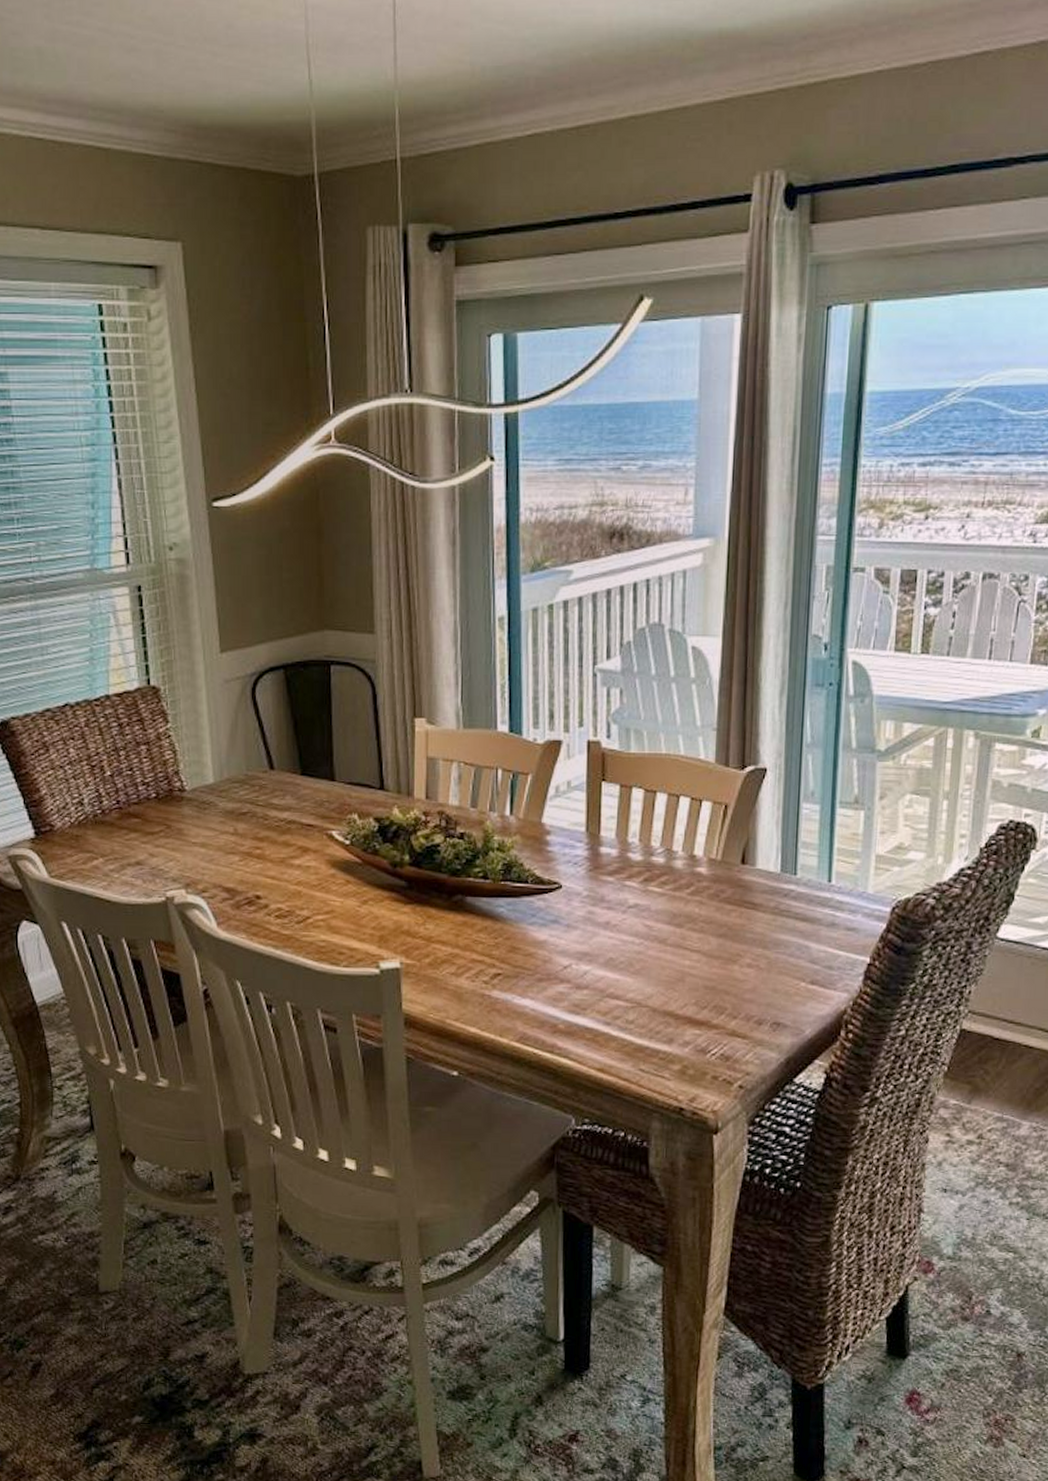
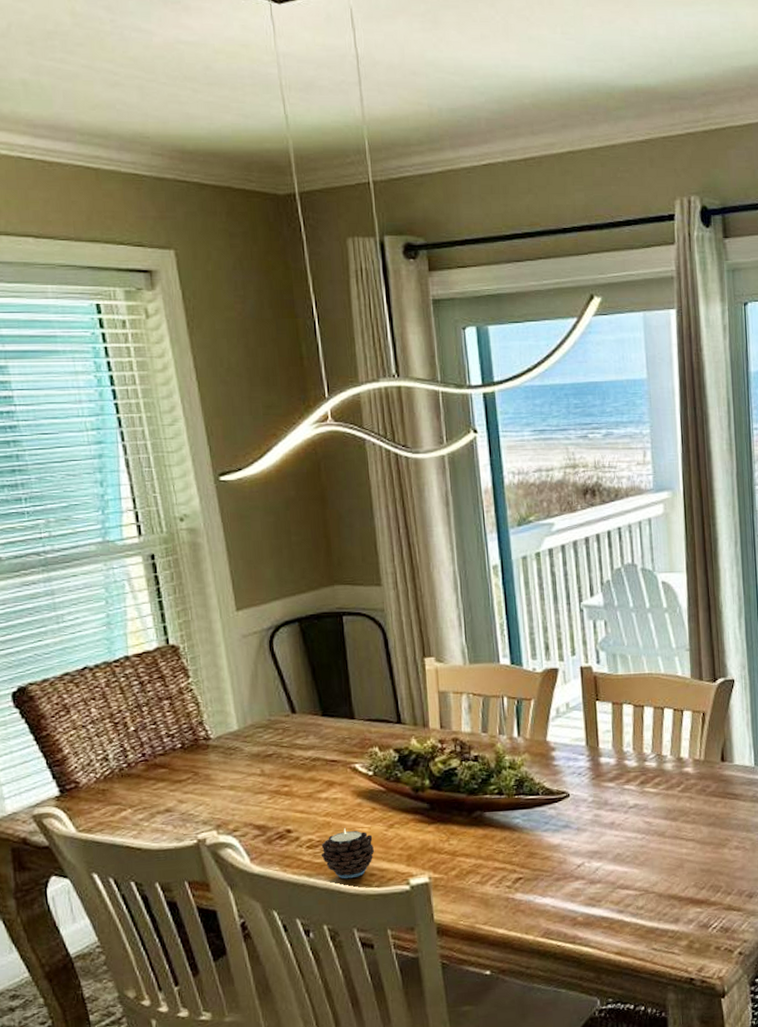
candle: none [289,900,346,955] -> present [321,828,375,879]

